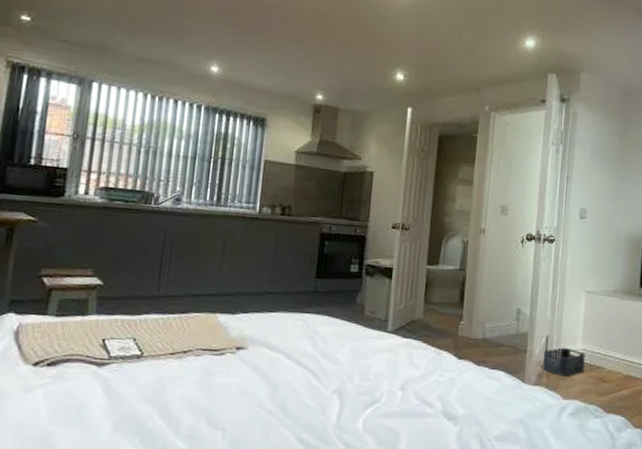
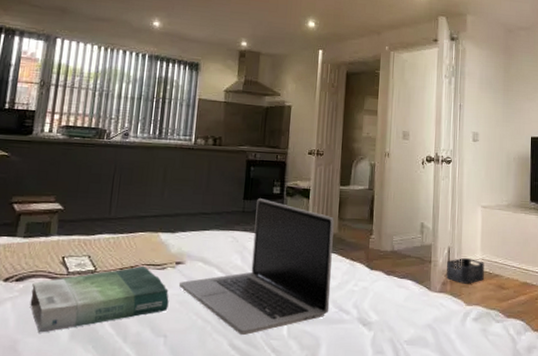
book: none [64,351,228,425] -> present [30,266,169,333]
laptop: none [240,277,420,430] -> present [179,198,334,336]

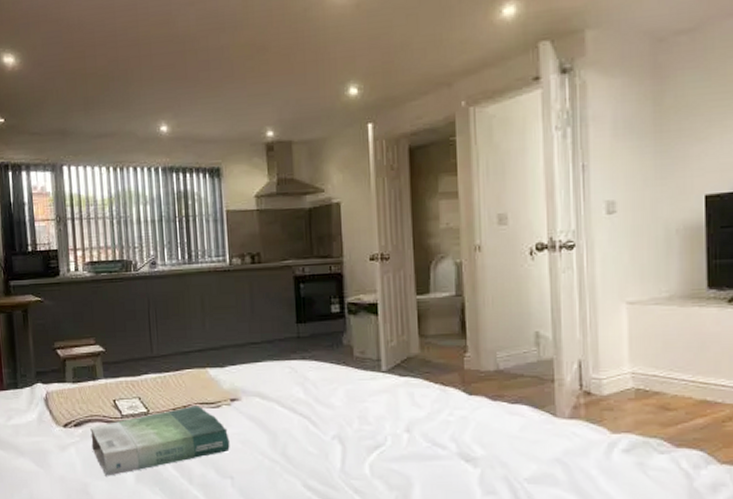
laptop: present [179,198,334,336] -> none [238,320,419,476]
storage bin: present [446,257,484,284] -> none [577,372,636,406]

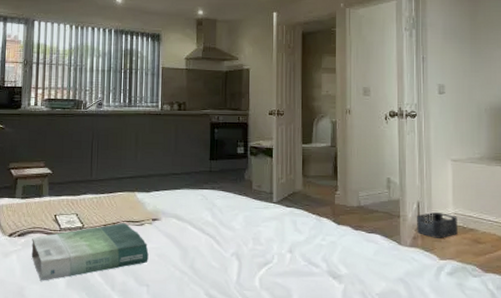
storage bin: none [577,372,636,406] -> present [416,211,458,238]

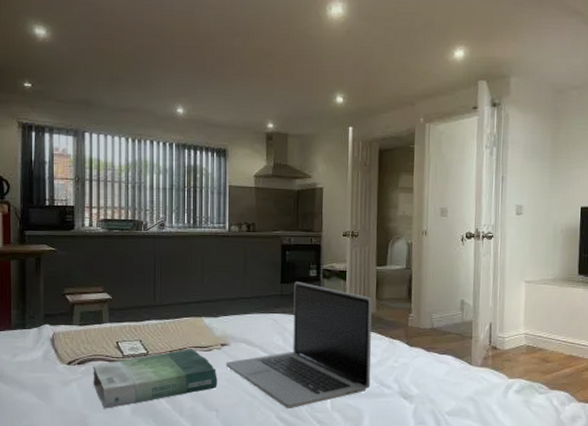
laptop: none [157,158,299,286] -> present [226,282,372,409]
storage bin: present [416,211,458,238] -> none [487,332,528,358]

